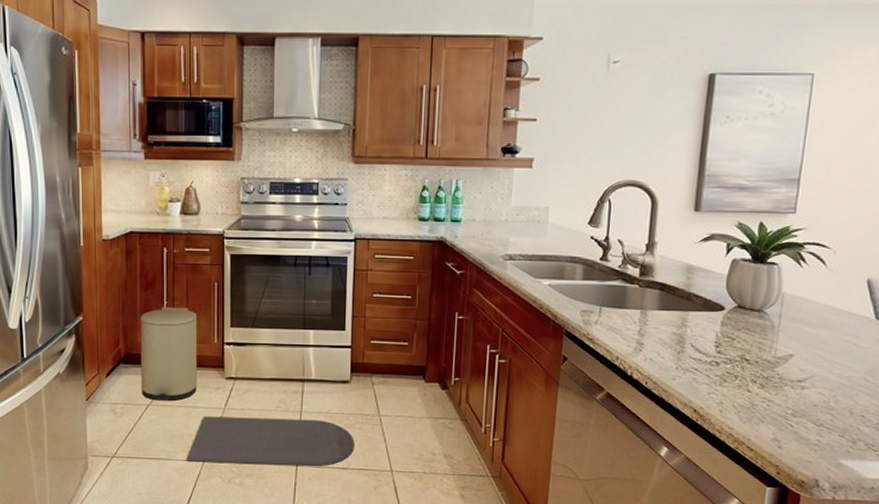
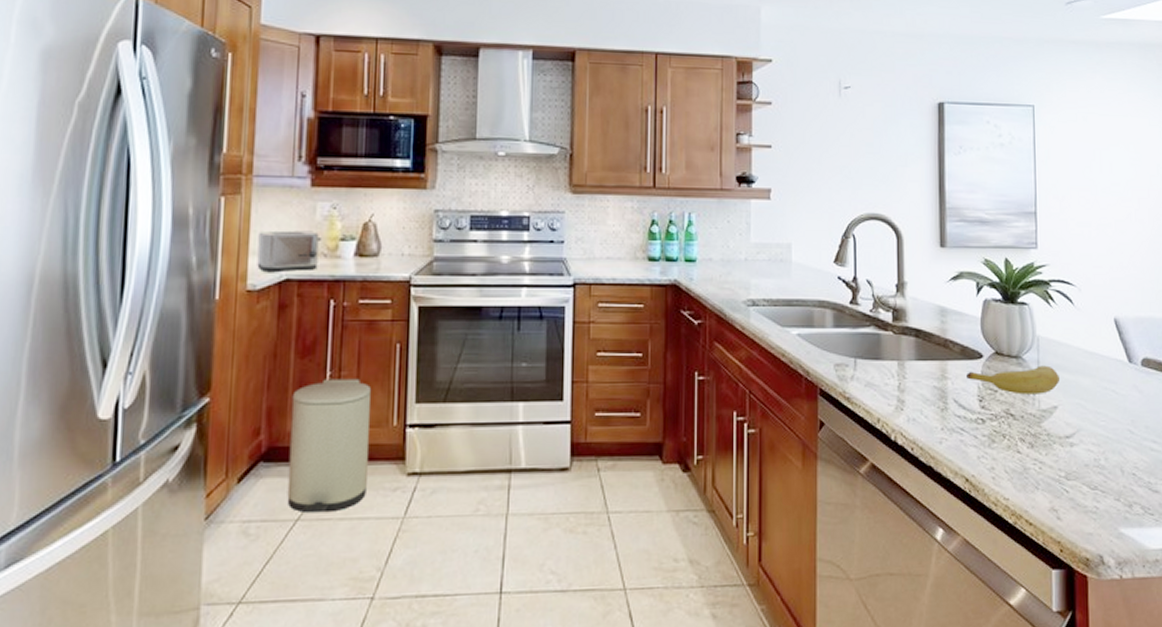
toaster: none [108,194,155,227] -> present [257,230,323,273]
door mat: present [187,416,354,466] -> none [348,524,576,600]
banana: none [706,319,800,344] -> present [967,365,1059,395]

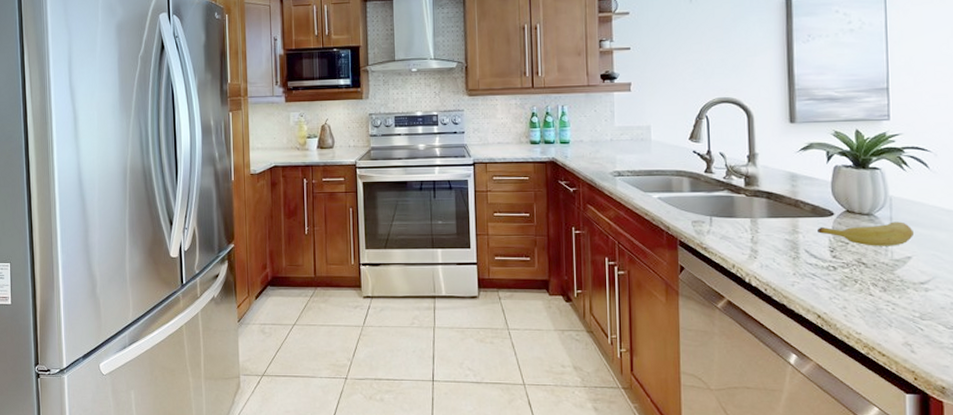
toaster: present [257,230,323,273] -> none [255,132,296,162]
pedal bin: present [287,378,371,514] -> none [284,232,337,321]

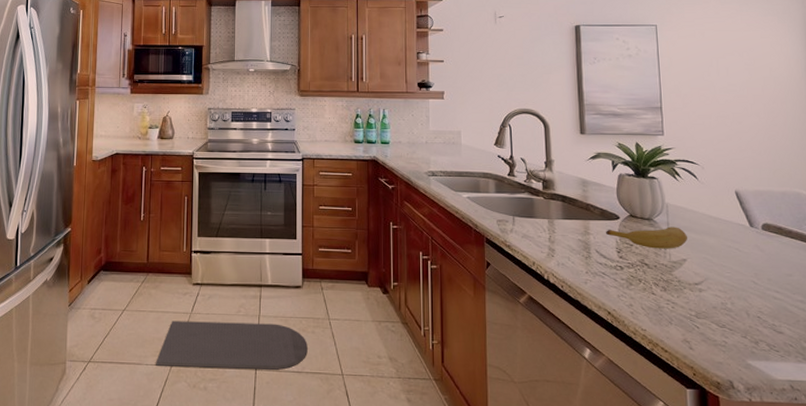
door mat: none [330,334,487,381] -> present [156,321,308,370]

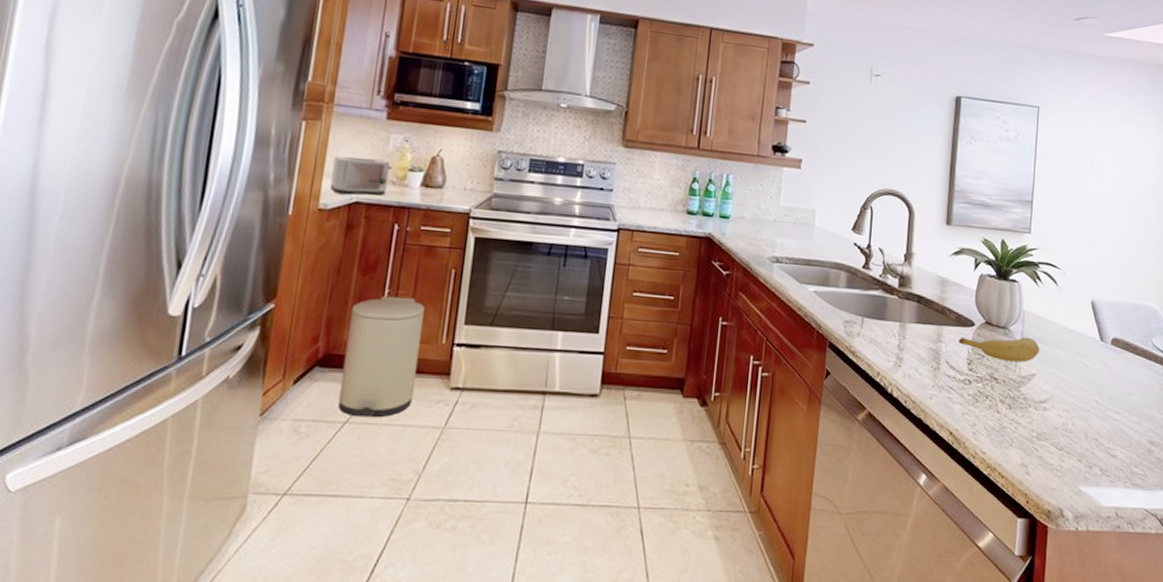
toaster: none [98,122,138,149] -> present [330,156,393,196]
pedal bin: none [118,218,169,307] -> present [338,296,424,418]
door mat: present [156,321,308,370] -> none [385,438,599,503]

